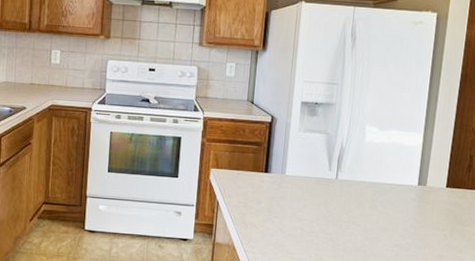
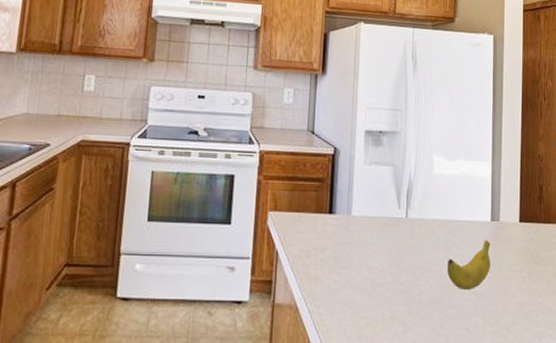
banana: none [372,201,416,243] -> present [447,239,491,291]

